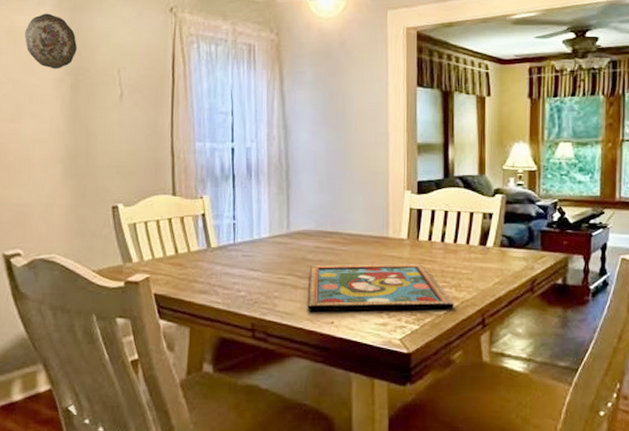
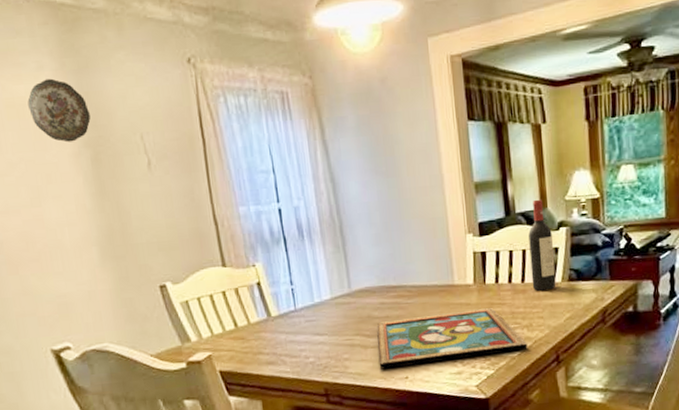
wine bottle: none [464,165,488,253] -> present [528,199,556,291]

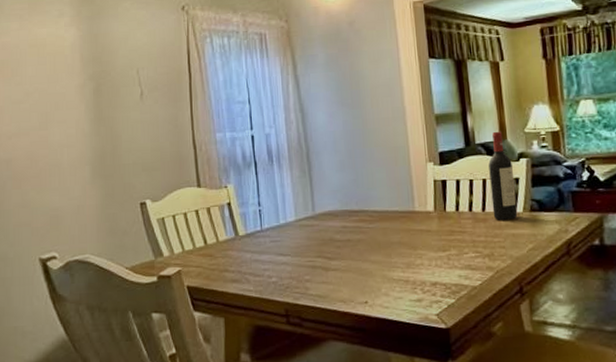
decorative plate: present [27,78,91,143] -> none [48,23,97,76]
framed painting: present [376,308,528,369] -> none [338,236,489,293]

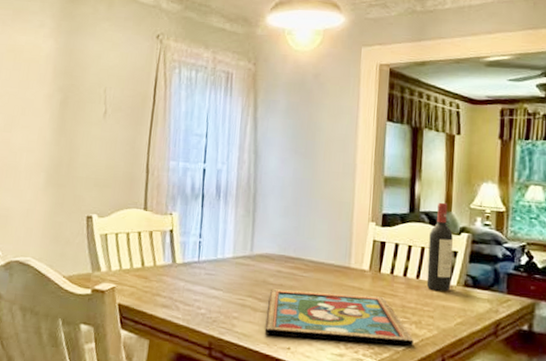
framed painting: none [338,236,489,293] -> present [265,289,414,346]

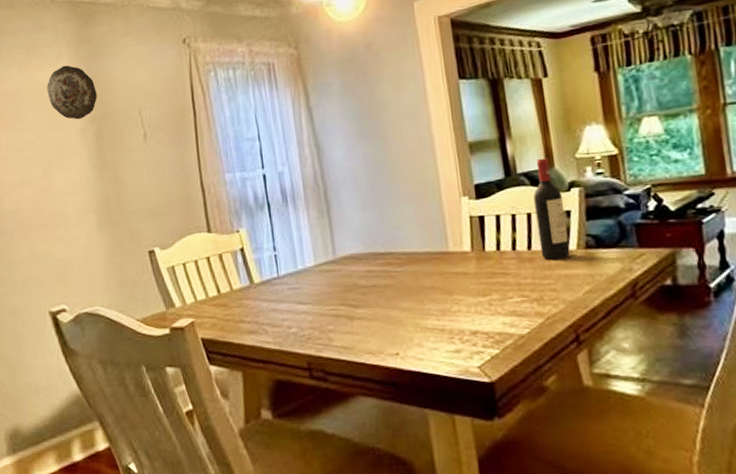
decorative plate: none [24,34,70,86] -> present [47,65,97,120]
framed painting: present [265,289,414,346] -> none [363,278,539,344]

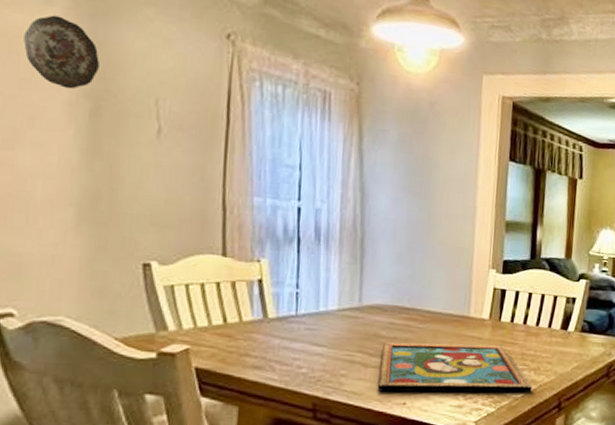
framed painting: none [363,278,539,344] -> present [377,342,532,393]
wine bottle: present [533,157,571,260] -> none [545,248,572,338]

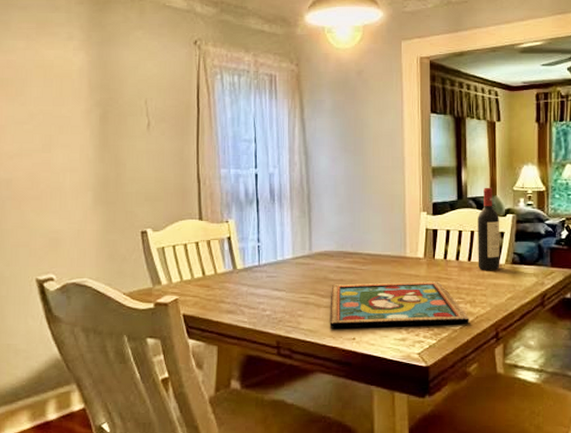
decorative plate: present [24,15,99,89] -> none [55,47,105,101]
wine bottle: none [545,248,572,338] -> present [478,187,500,270]

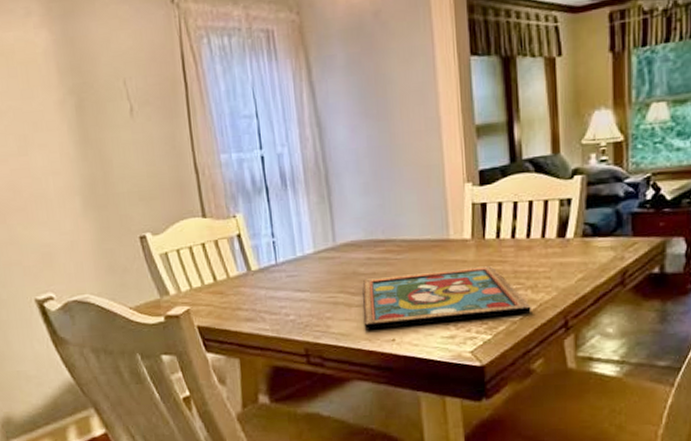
wine bottle: present [478,187,500,270] -> none [537,143,568,248]

